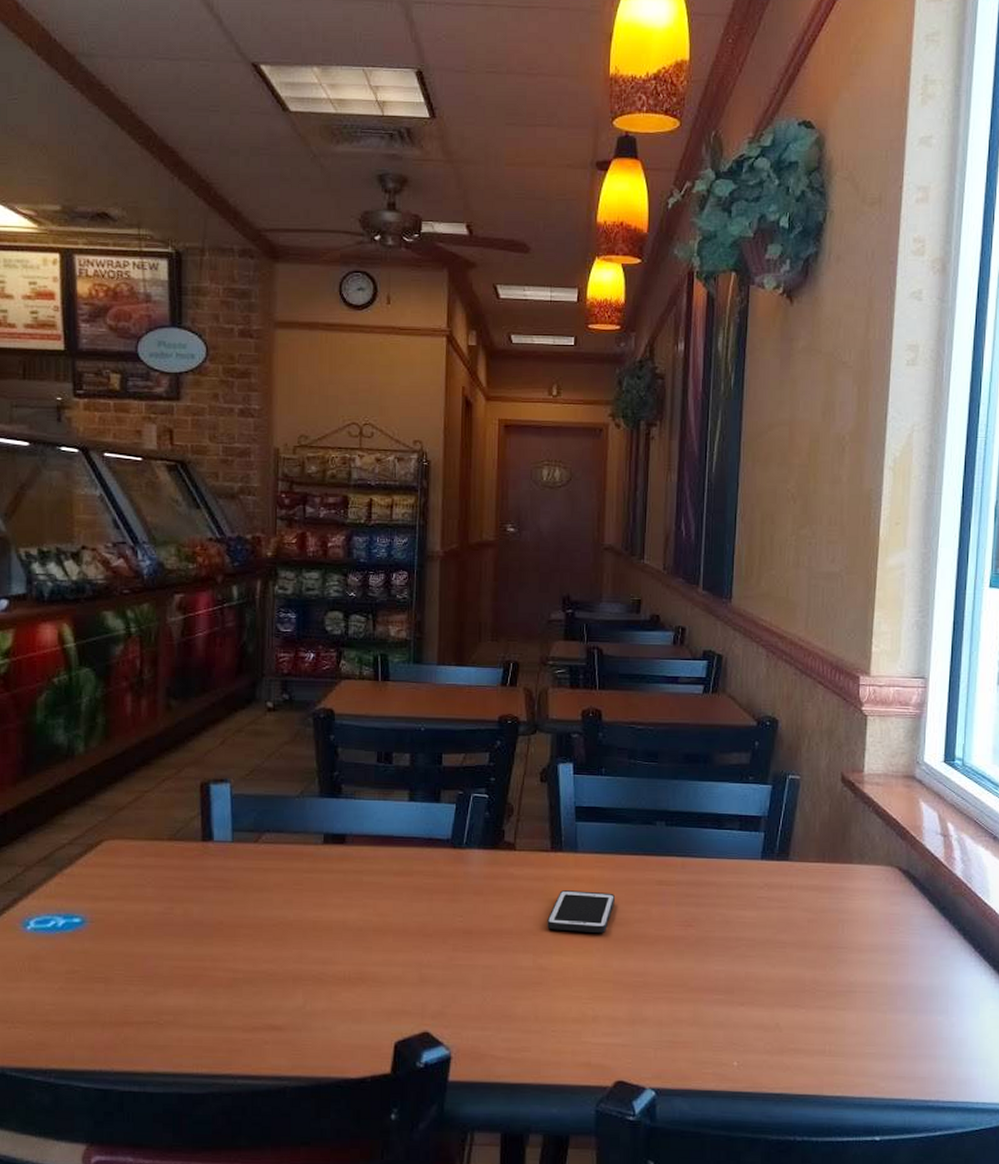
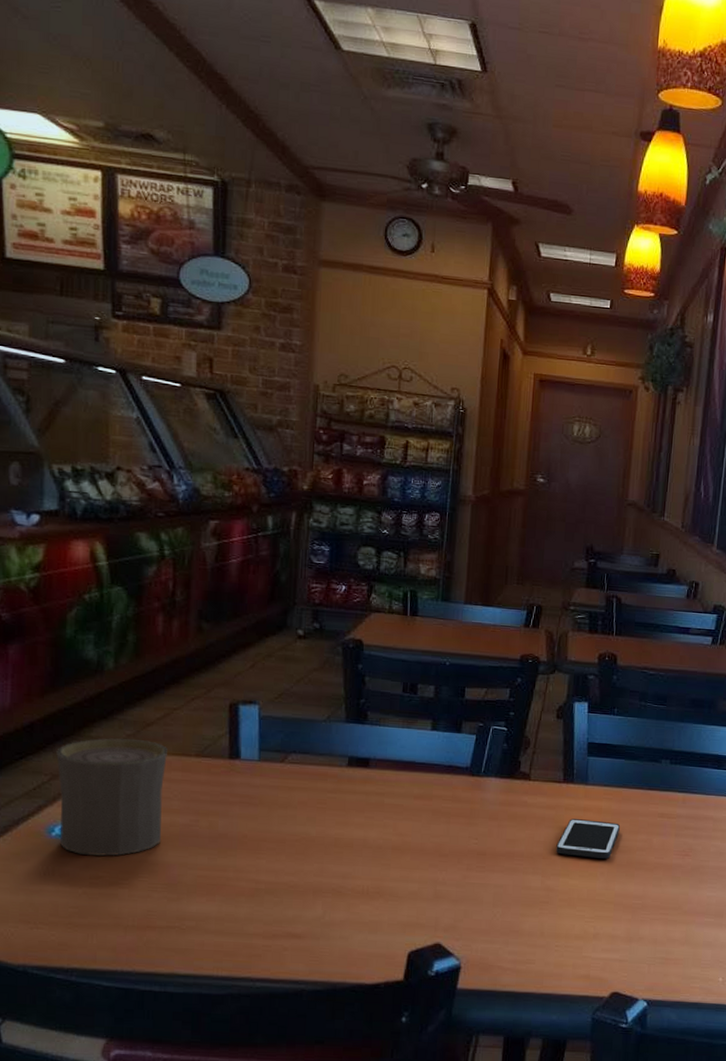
cup: none [30,825,140,949] -> present [56,738,167,856]

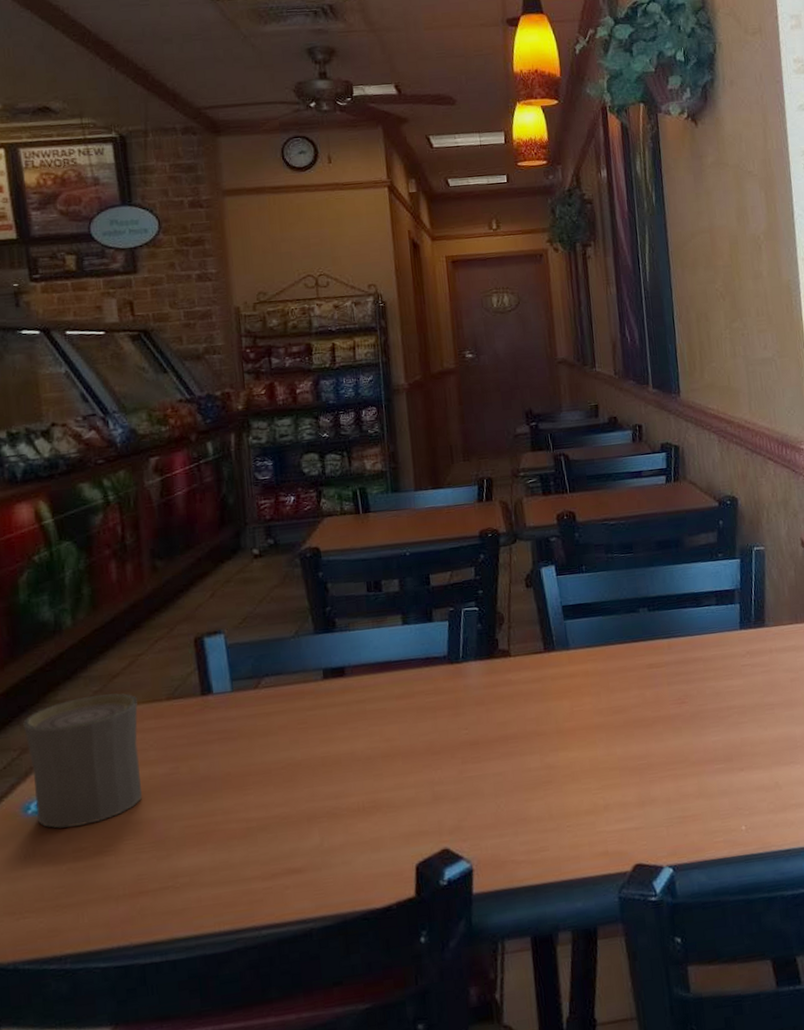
cell phone: present [556,819,620,859] -> none [549,683,611,728]

